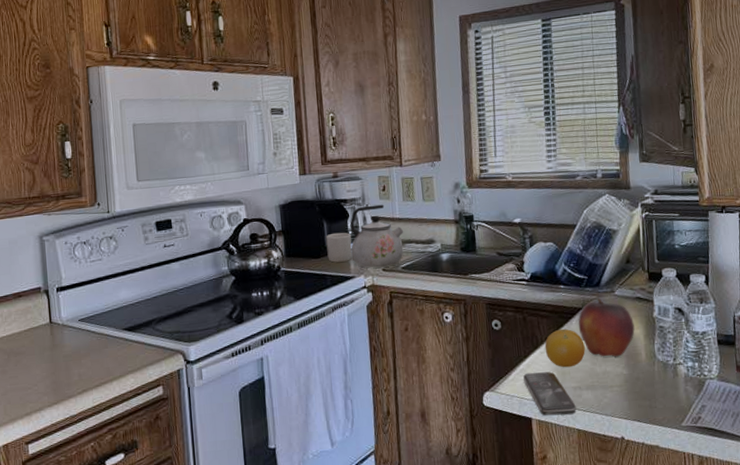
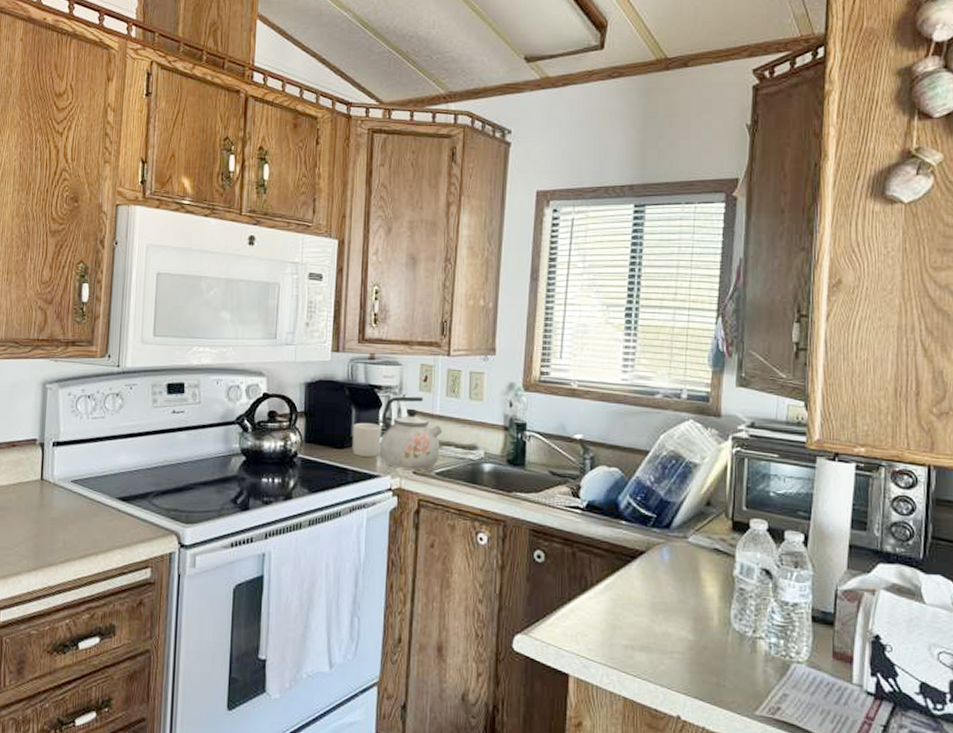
mobile phone: present [523,372,577,416] -> none [565,619,625,678]
fruit: present [544,328,585,368] -> none [594,572,644,621]
fruit: present [578,298,635,357] -> none [638,543,708,618]

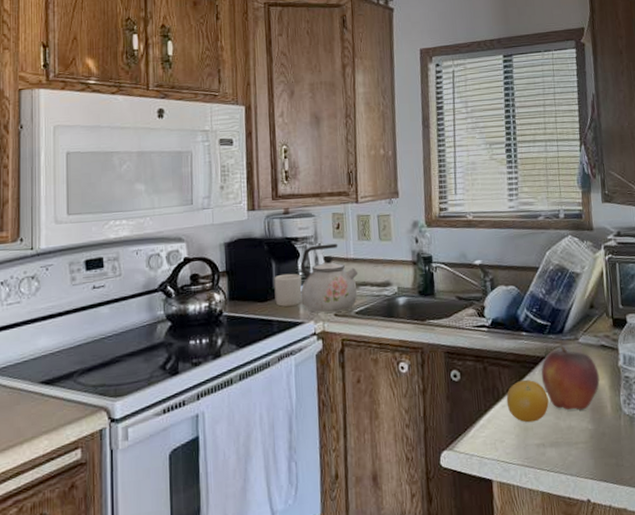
fruit: none [594,572,644,621] -> present [506,379,549,423]
fruit: none [638,543,708,618] -> present [541,346,600,411]

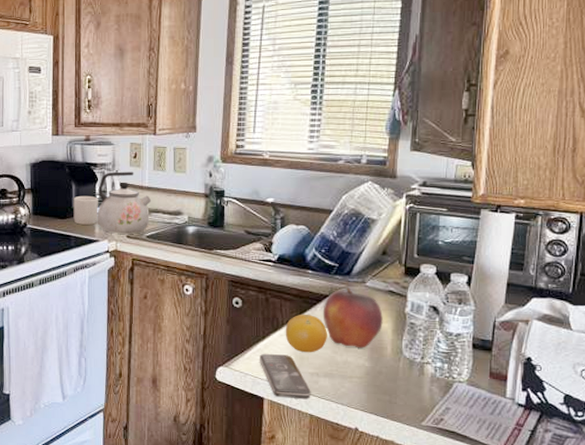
mobile phone: none [484,427,540,478] -> present [260,353,311,399]

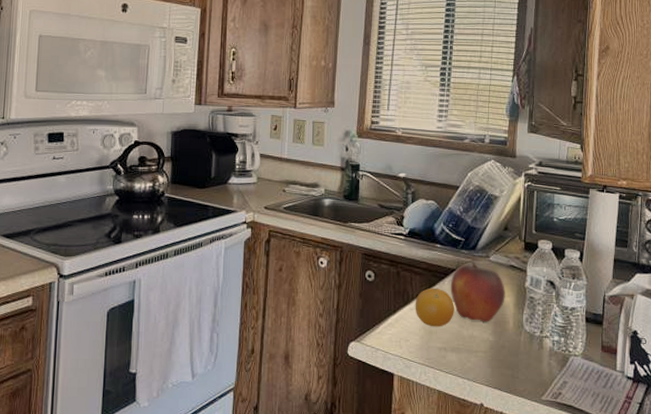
mug: present [73,195,98,225] -> none [212,165,238,195]
kettle: present [97,171,152,234] -> none [236,142,290,205]
mobile phone: present [260,353,311,399] -> none [390,327,439,374]

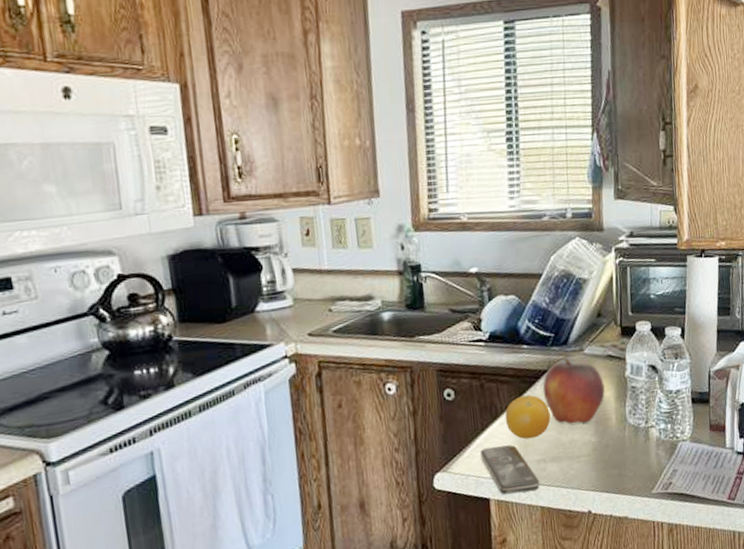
mobile phone: none [390,327,439,374] -> present [480,444,540,495]

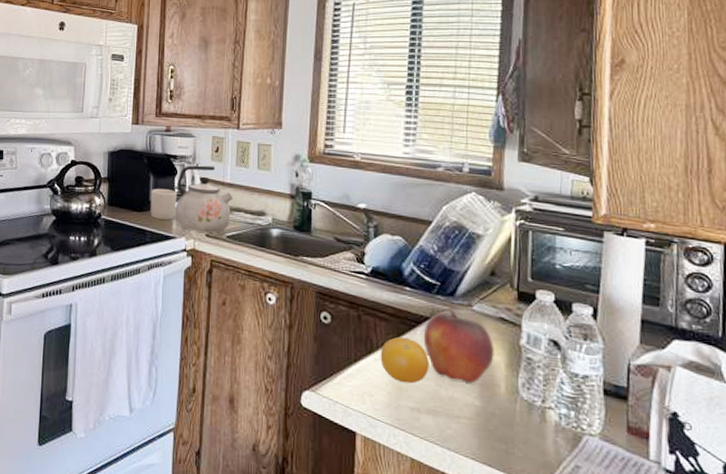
mug: none [232,289,268,328] -> present [150,188,177,220]
kettle: none [264,252,335,334] -> present [175,165,233,233]
mobile phone: present [480,444,540,495] -> none [351,379,412,439]

